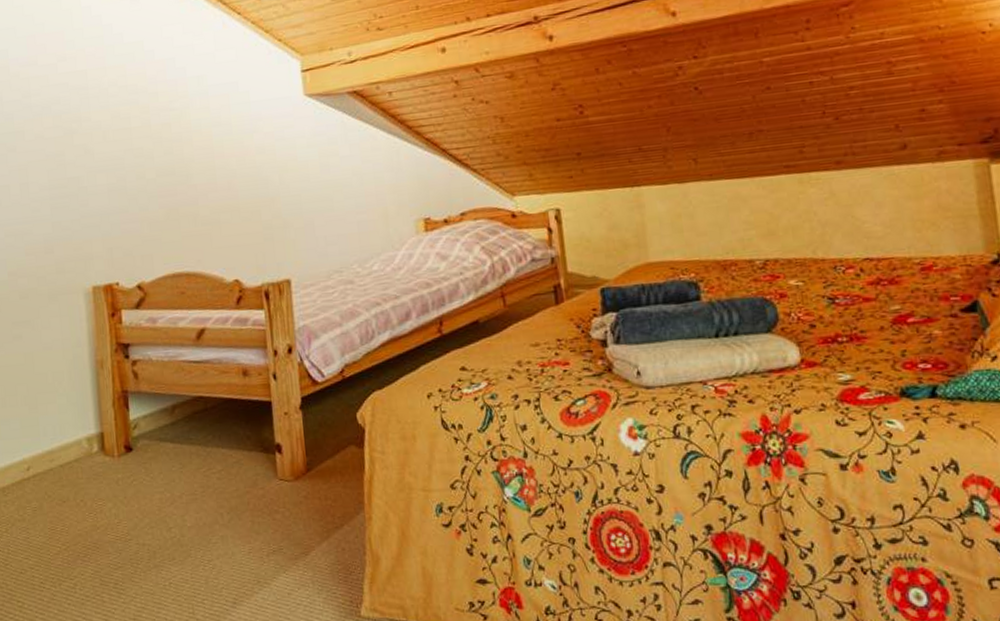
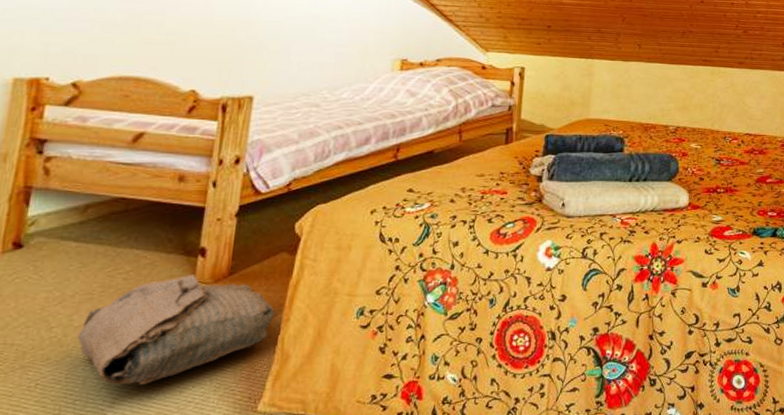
bag: none [192,472,357,586] -> present [77,275,275,385]

